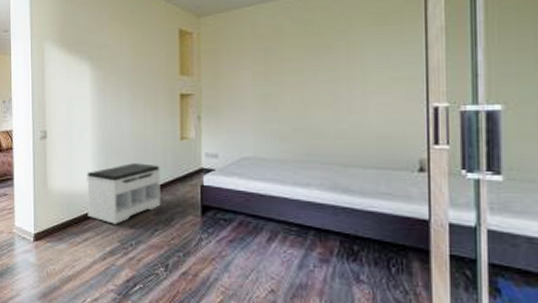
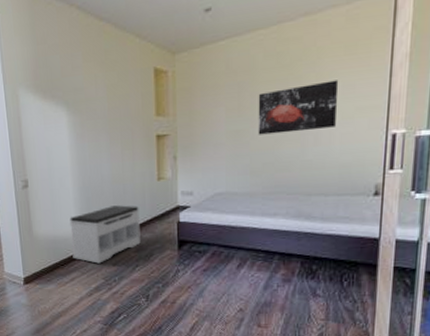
wall art: none [286,49,372,100] -> present [258,80,339,135]

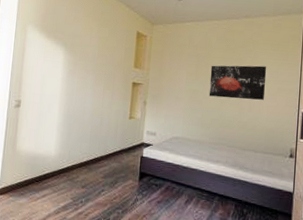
bench: present [70,205,141,264] -> none [48,134,111,184]

